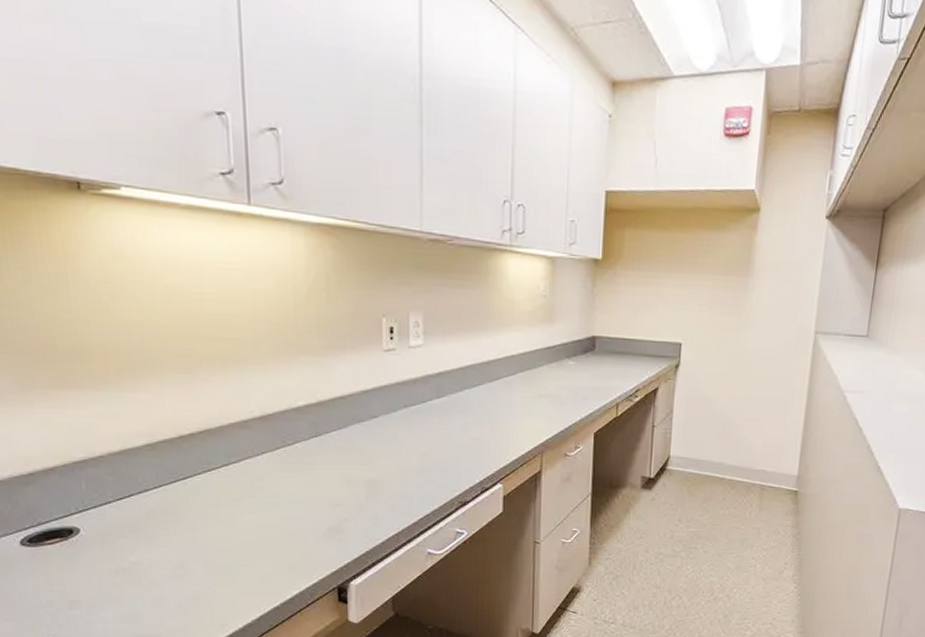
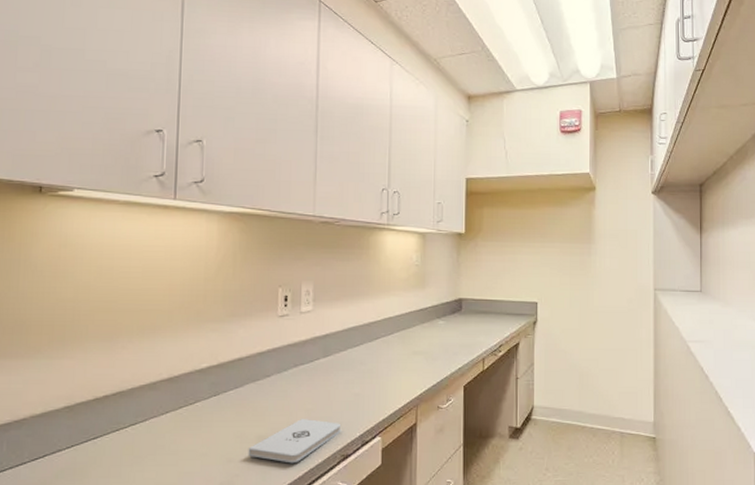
notepad: none [356,462,459,509] -> present [248,418,342,463]

